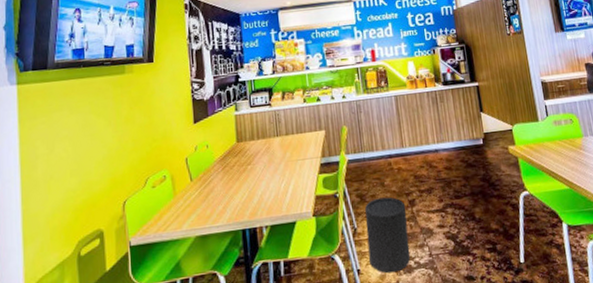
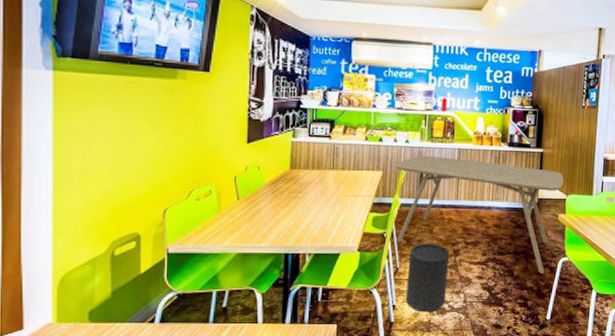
dining table: none [336,102,507,213] -> present [395,156,564,273]

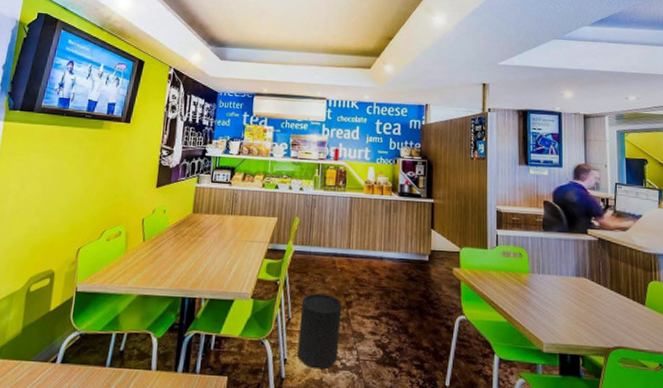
dining table: present [395,156,564,273] -> none [289,203,457,332]

